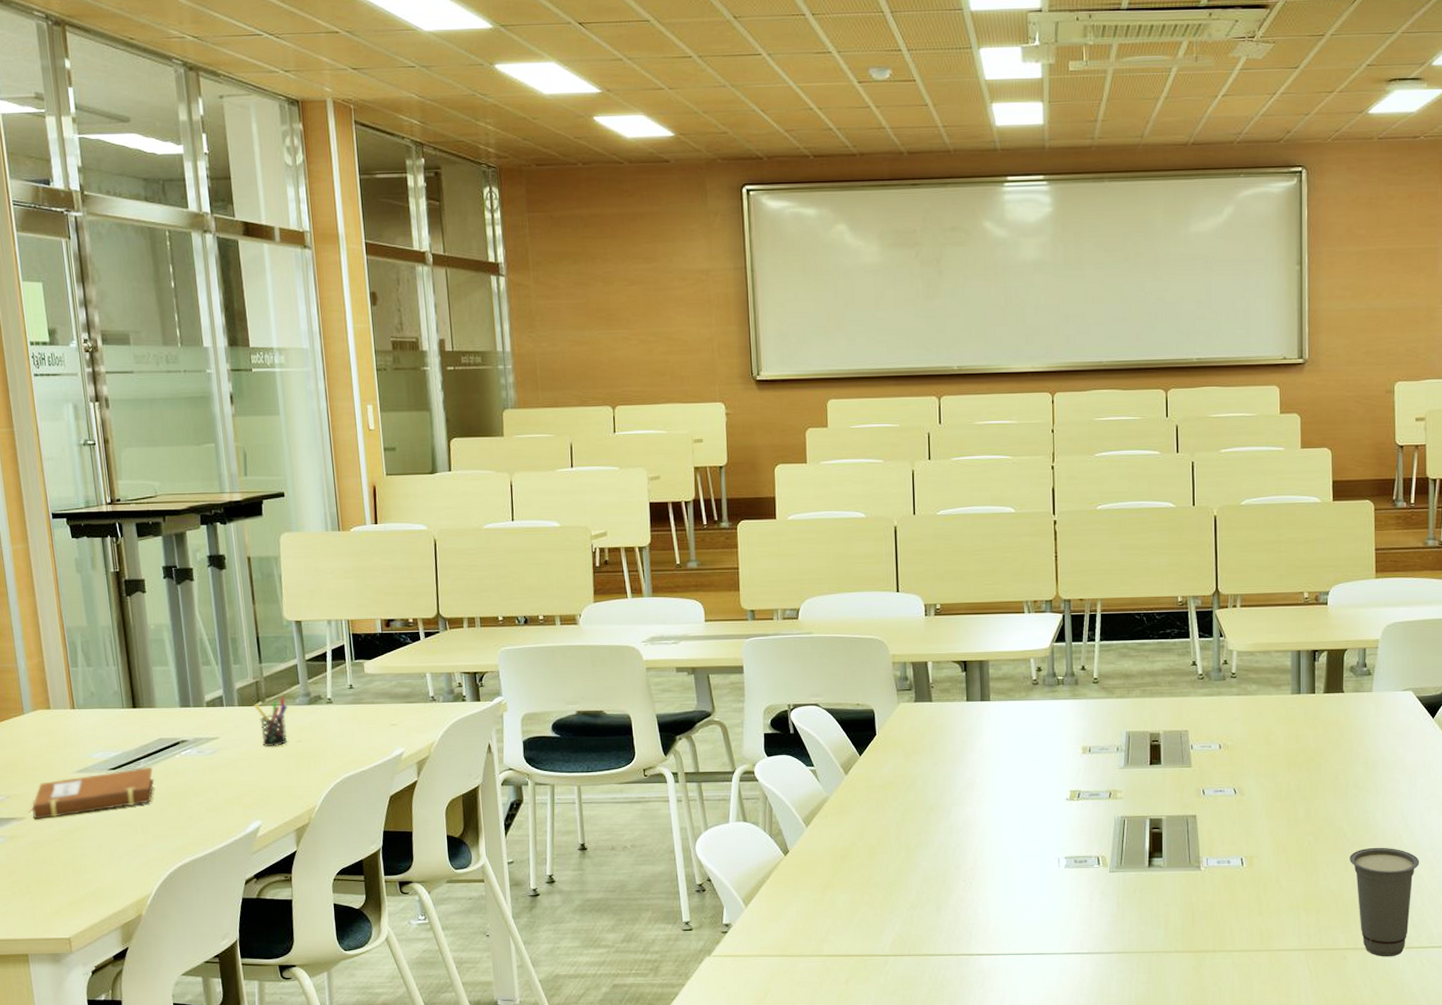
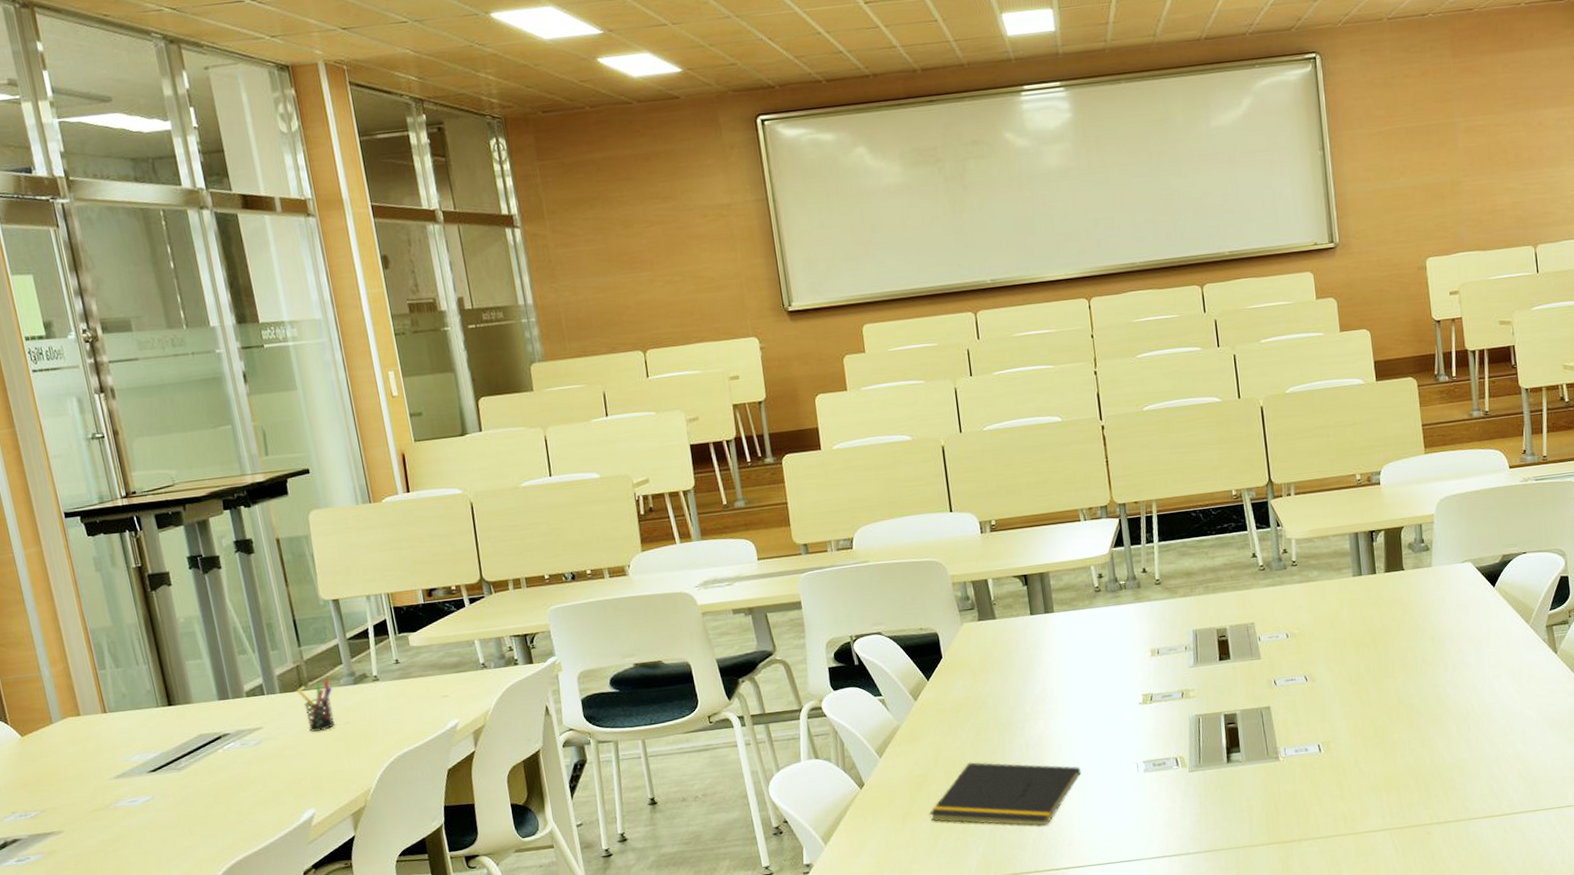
notebook: present [28,766,155,819] -> none [66,764,199,832]
notepad: none [850,841,1004,910] -> present [929,762,1082,826]
cup: present [1350,847,1420,957] -> none [1425,719,1494,828]

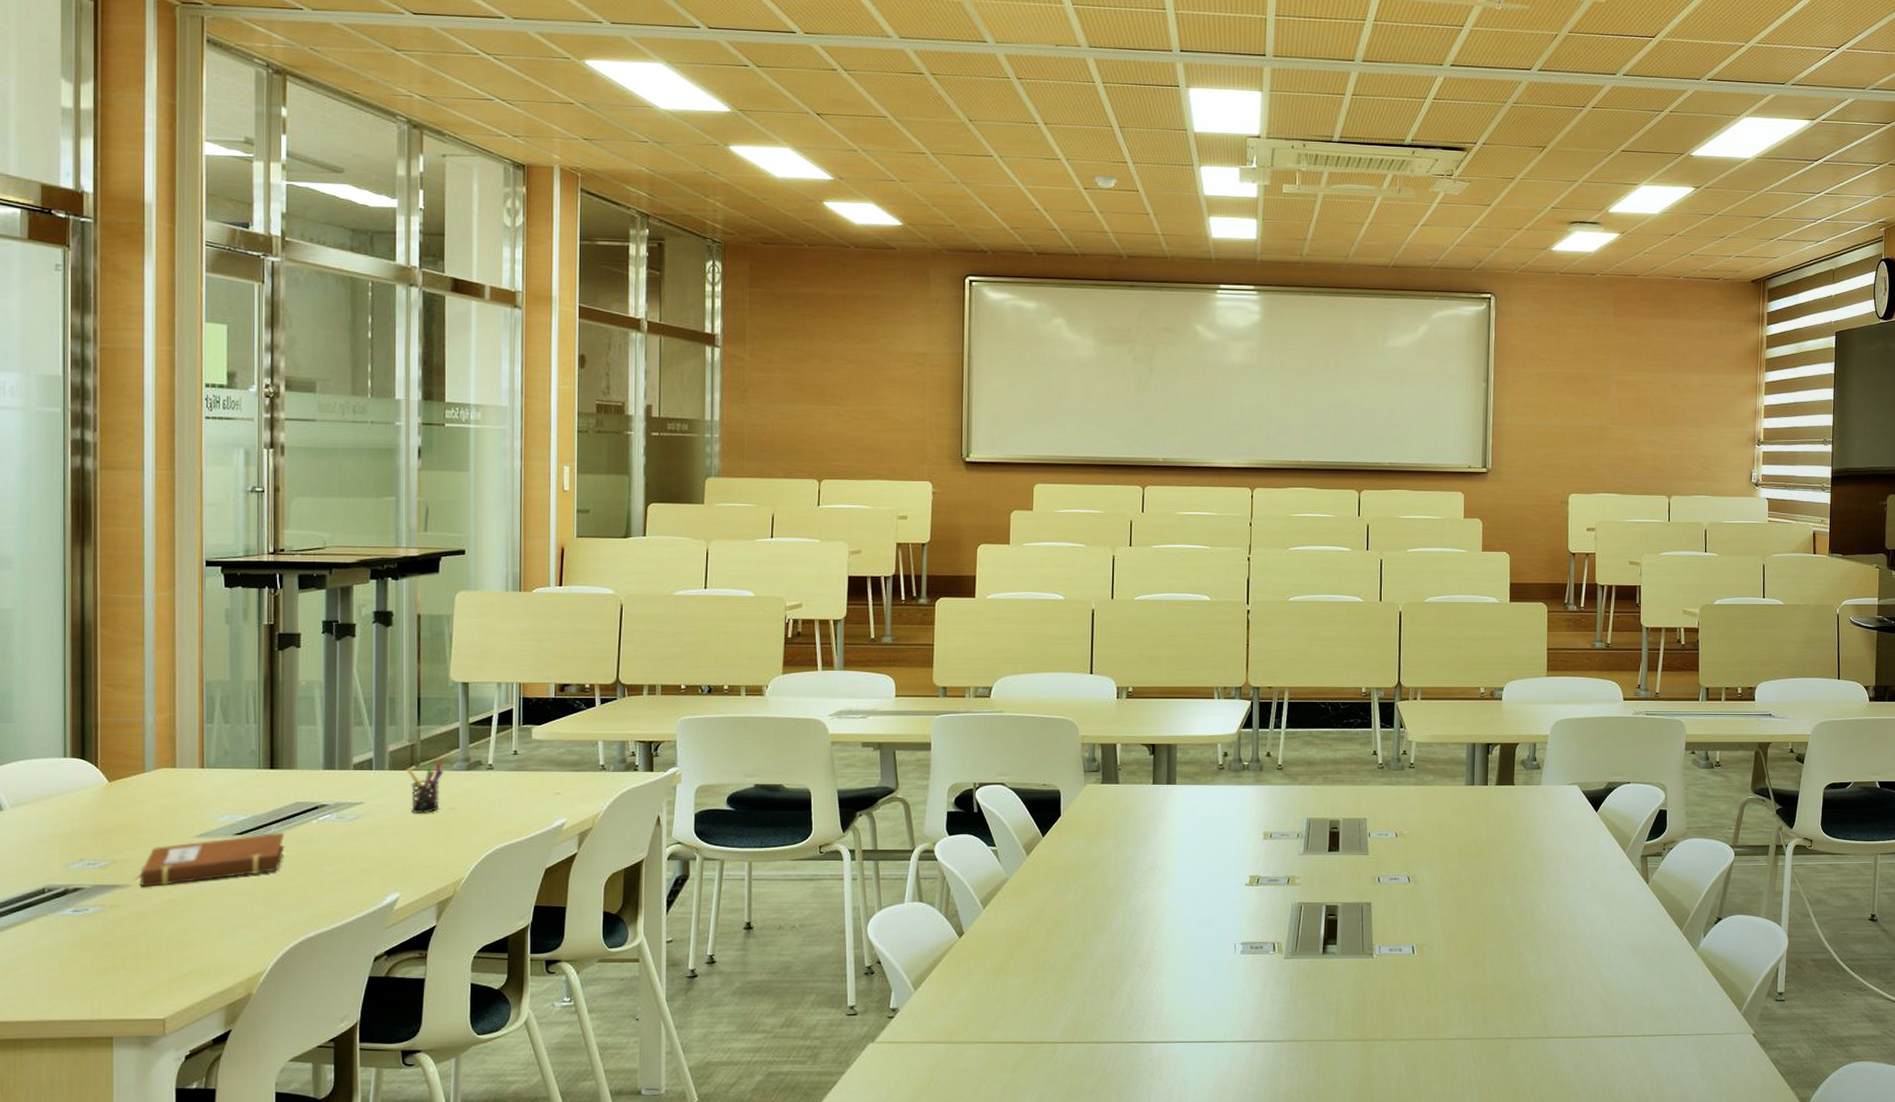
notebook: none [66,764,199,832] -> present [135,832,285,887]
notepad: present [929,762,1082,826] -> none [1024,924,1181,996]

